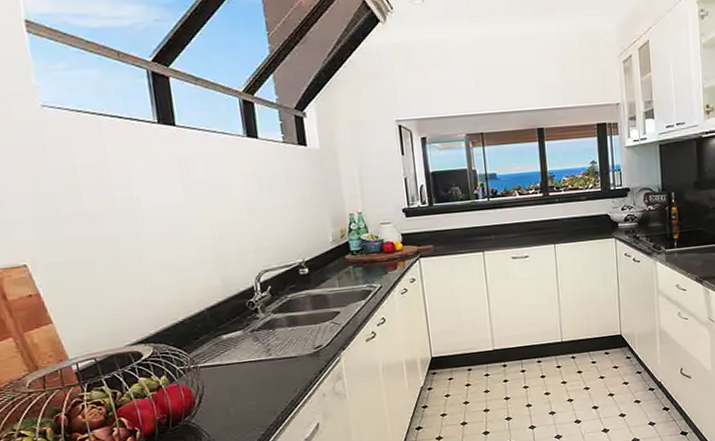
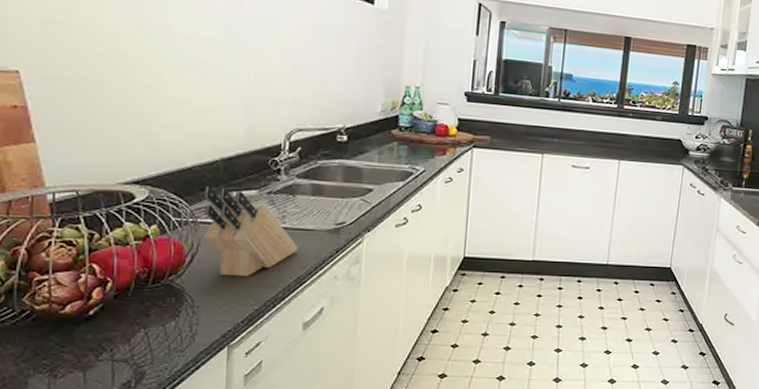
knife block: none [197,334,287,410] -> present [202,186,298,277]

